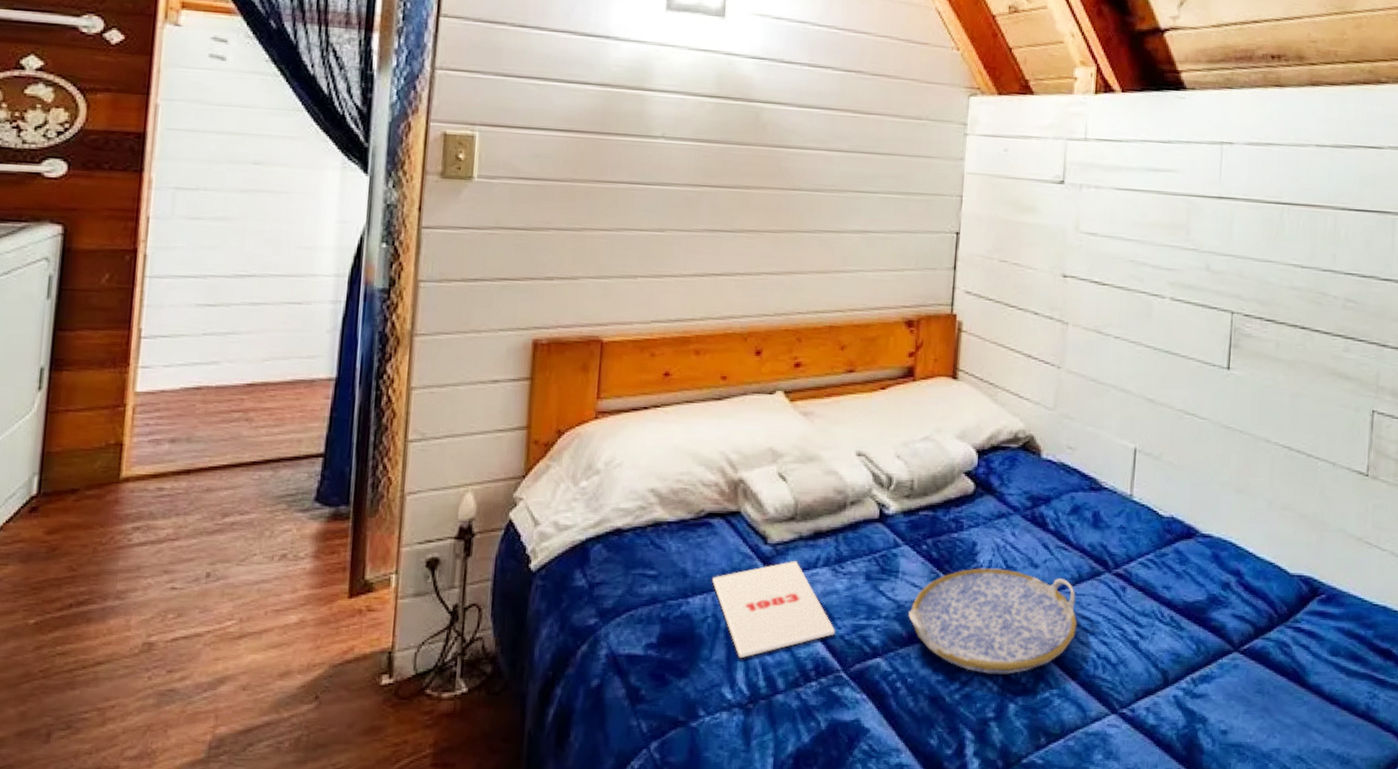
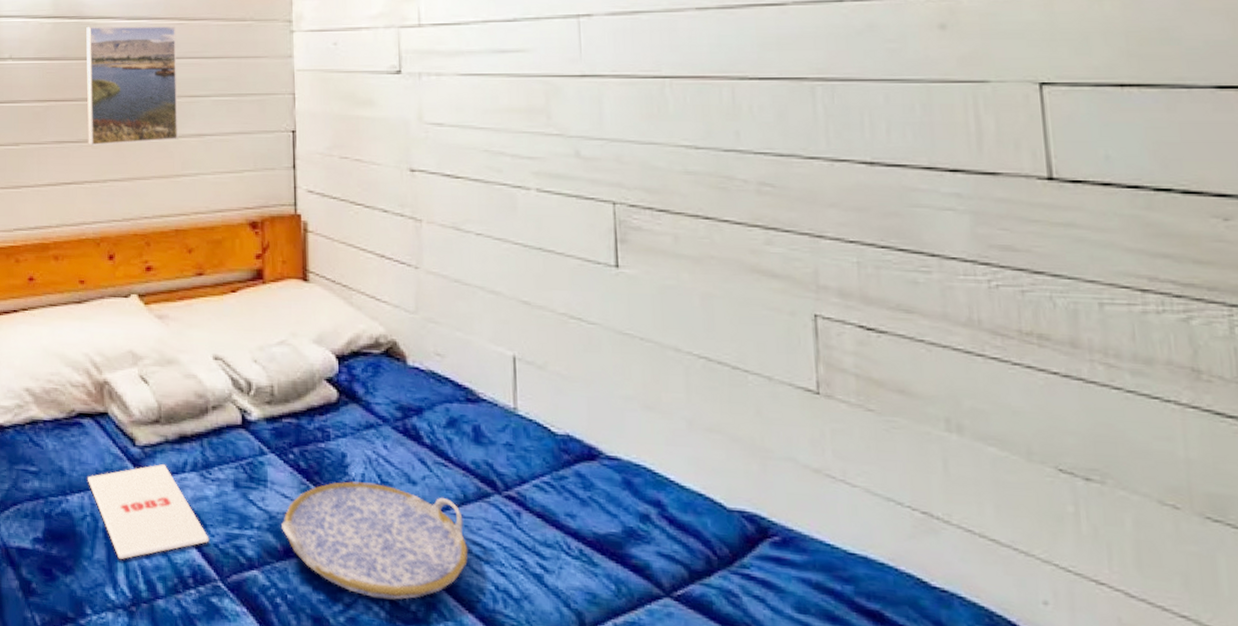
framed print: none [743,110,849,237] -> present [86,25,178,146]

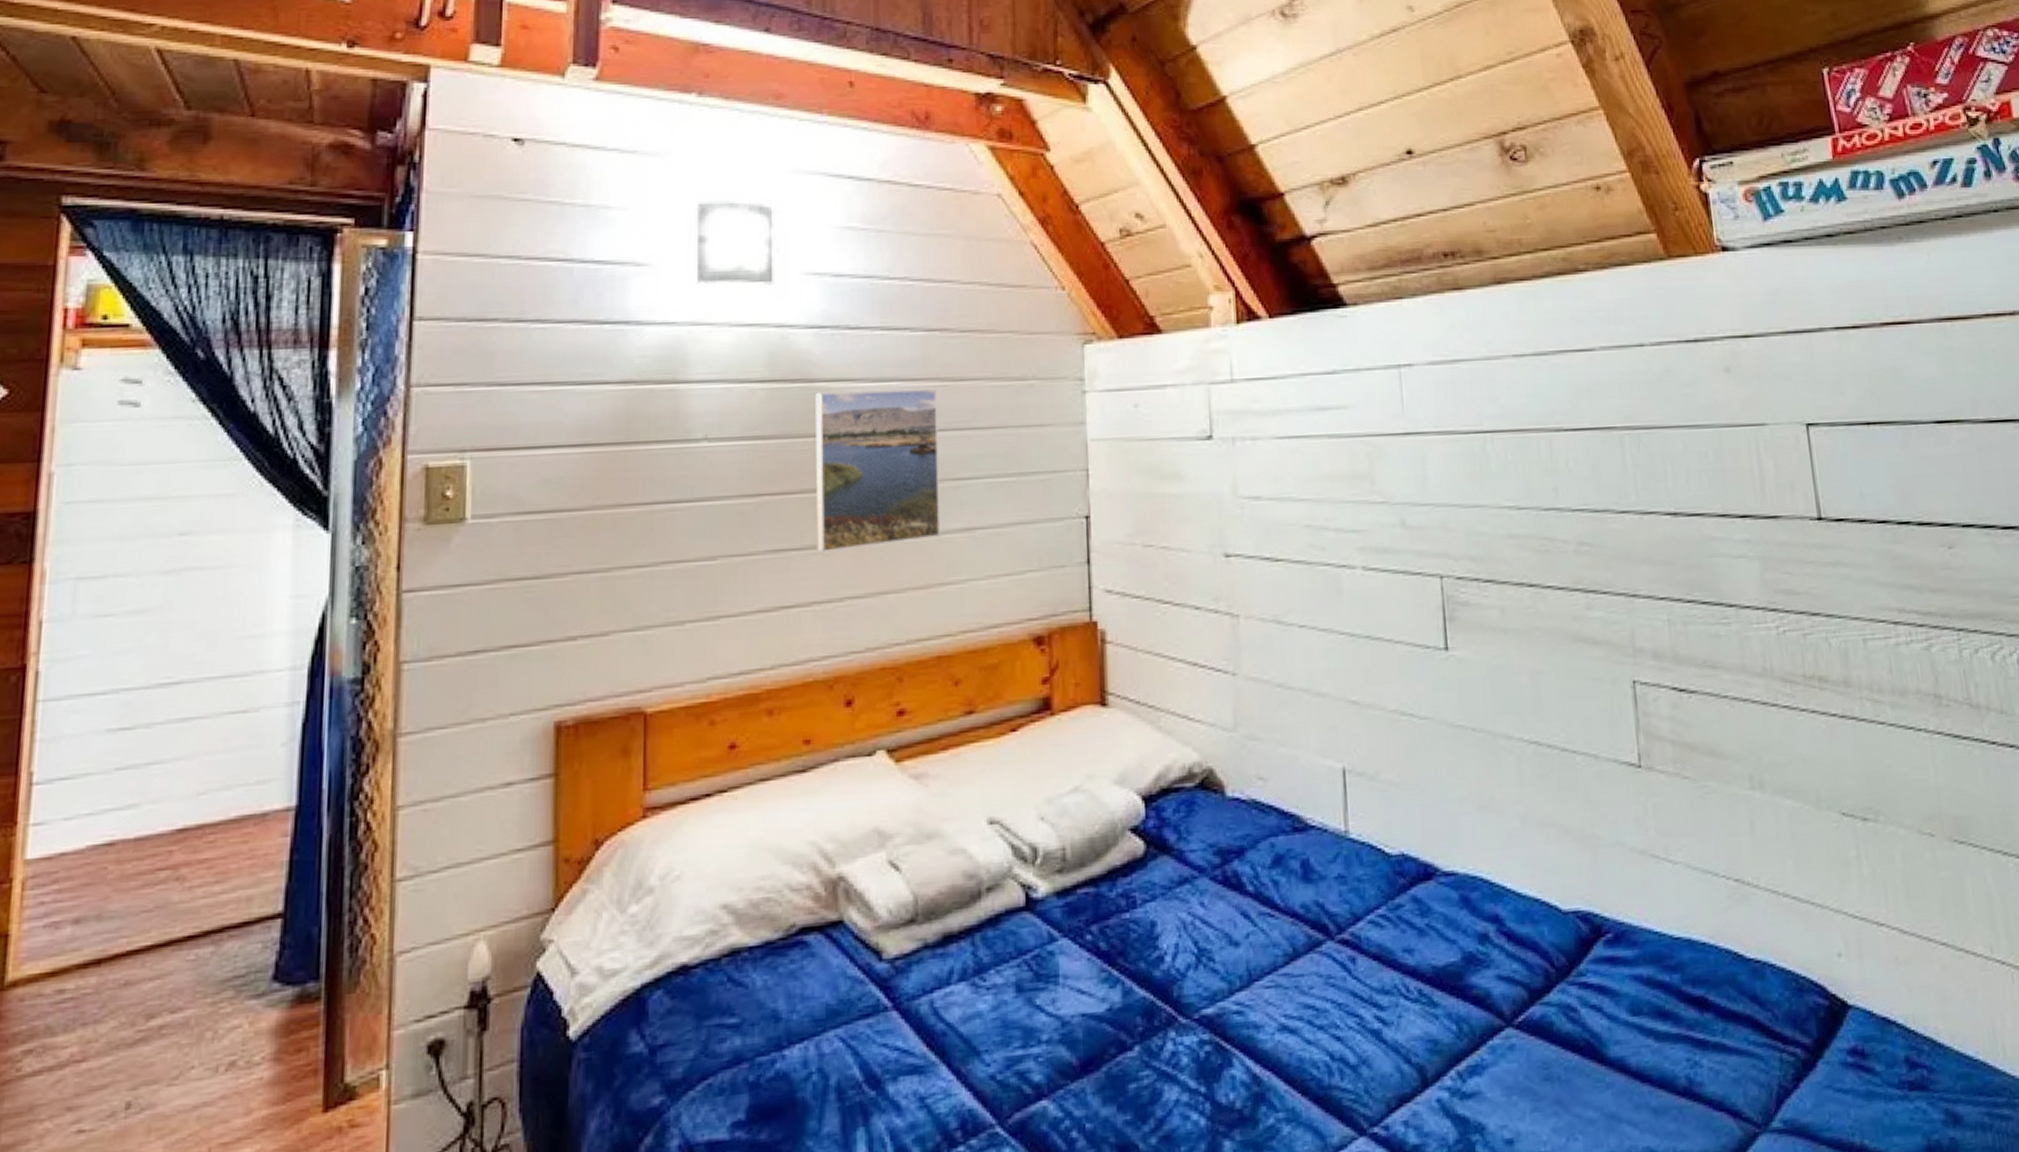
magazine: present [87,464,210,560] -> none [812,979,984,1127]
serving tray: present [281,481,468,600] -> none [1077,953,1300,1103]

